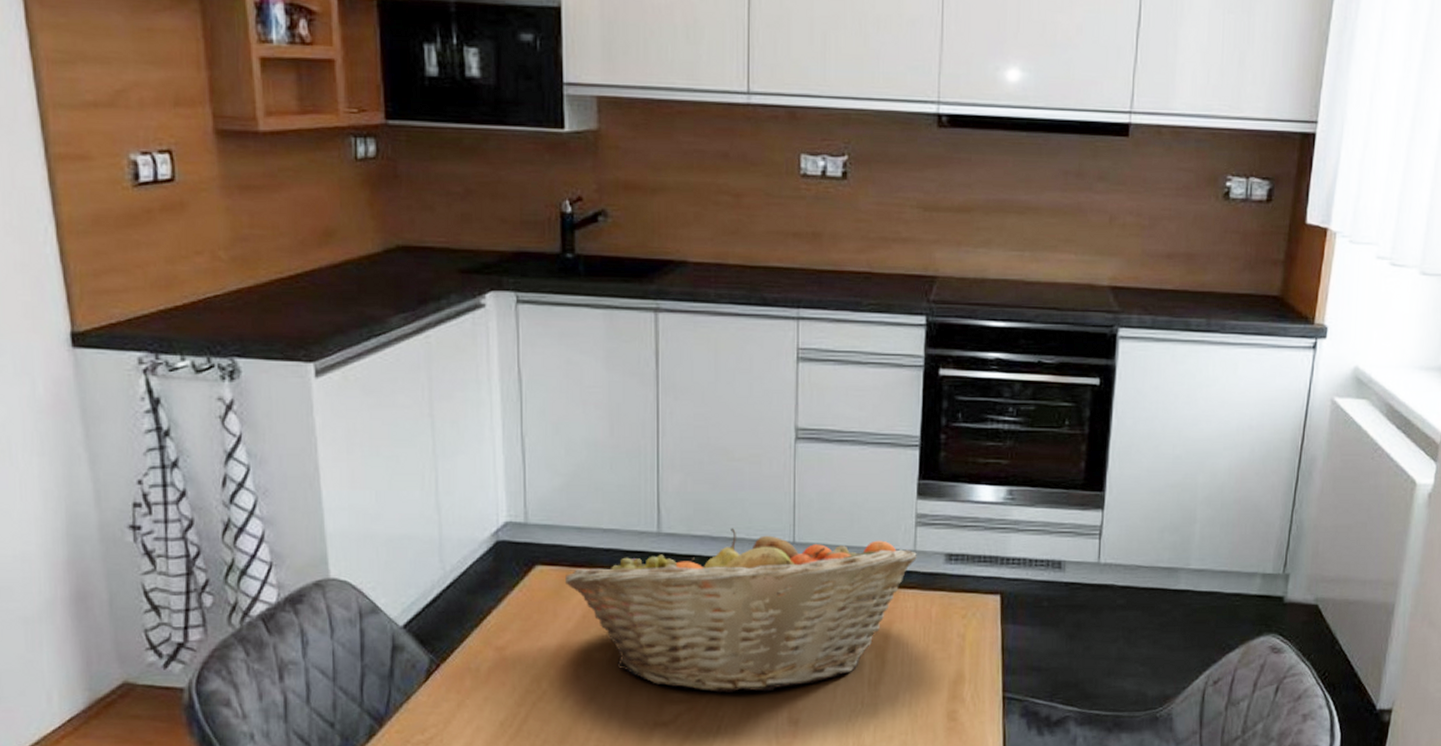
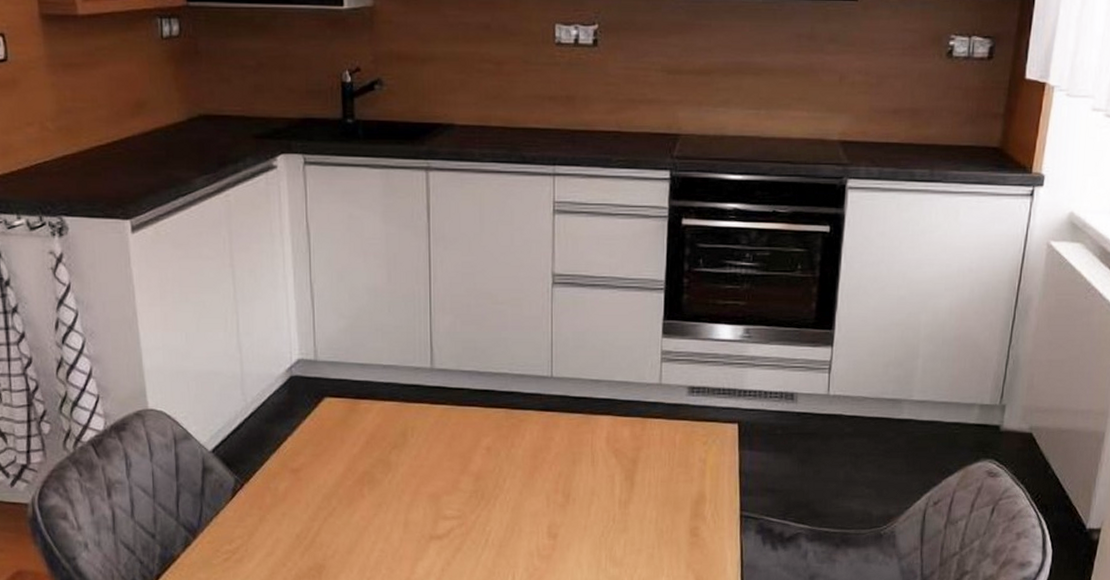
fruit basket: present [566,527,917,693] -> none [351,363,662,510]

